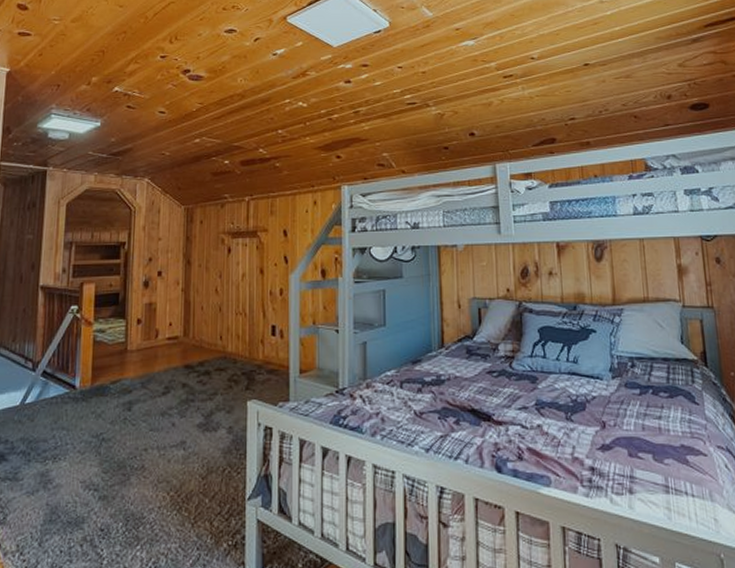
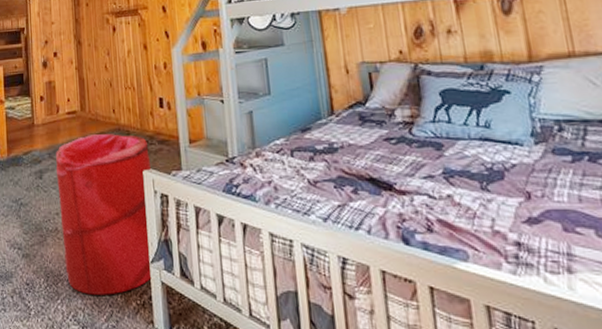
laundry hamper: none [148,361,257,538] -> present [56,133,152,295]

